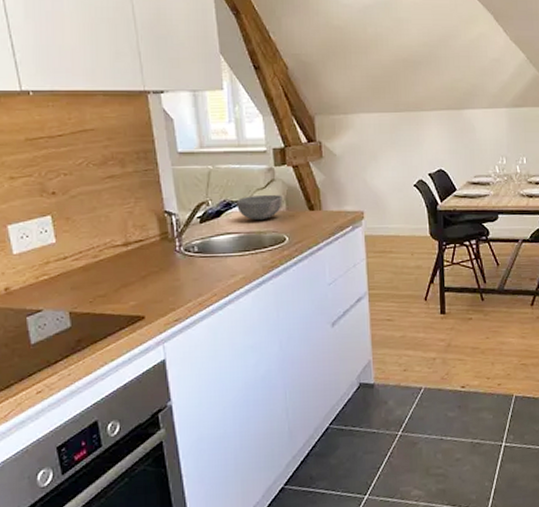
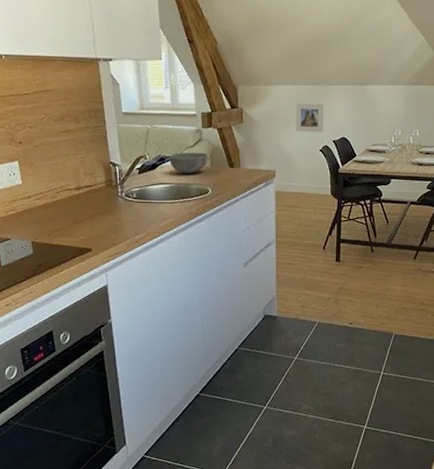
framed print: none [383,132,416,166] -> present [295,103,323,133]

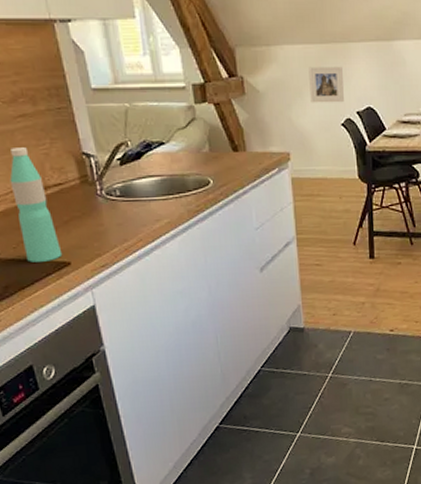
water bottle: none [51,155,86,247] -> present [9,147,63,263]
bowl: present [170,153,208,174] -> none [157,135,205,163]

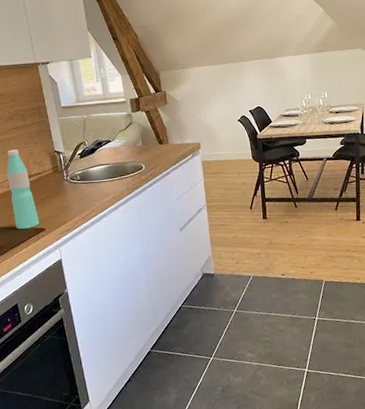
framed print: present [308,66,344,103] -> none [212,79,239,107]

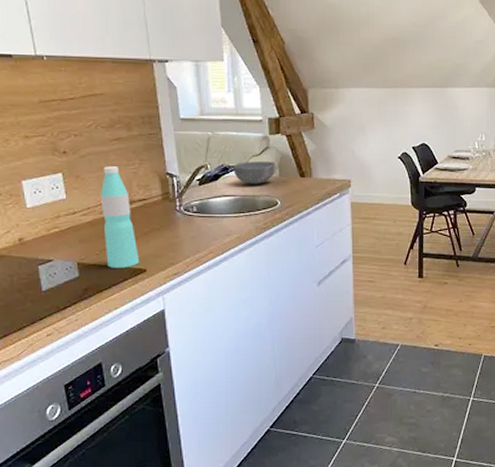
bowl: none [106,134,139,154] -> present [233,162,276,185]

